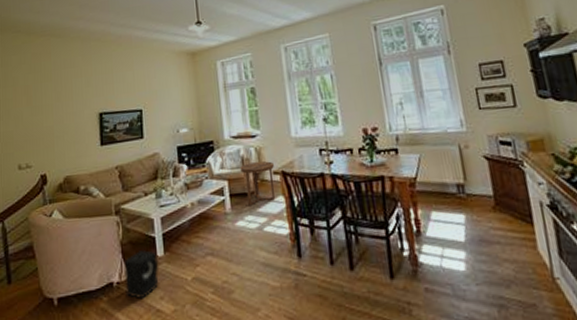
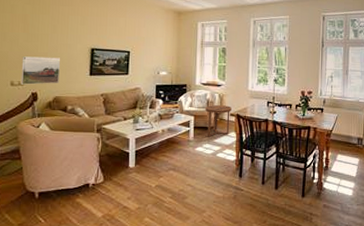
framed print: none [27,129,68,167] -> present [20,56,61,85]
speaker: present [123,249,159,300] -> none [99,161,130,198]

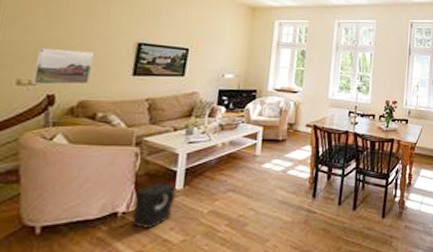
speaker: none [99,161,130,198] -> present [130,181,176,230]
side table: present [205,105,232,136] -> none [277,114,308,150]

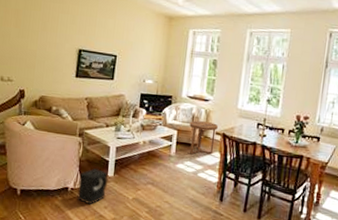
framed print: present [31,48,95,85] -> none [10,52,49,83]
side table: none [277,114,308,150] -> present [189,121,218,155]

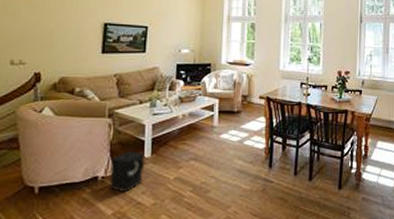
side table: present [189,121,218,155] -> none [231,87,261,121]

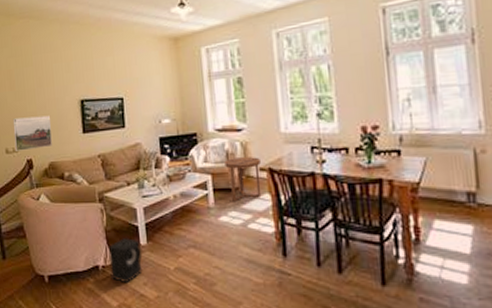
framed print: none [22,32,69,64] -> present [12,115,52,151]
side table: none [231,87,261,121] -> present [224,157,262,201]

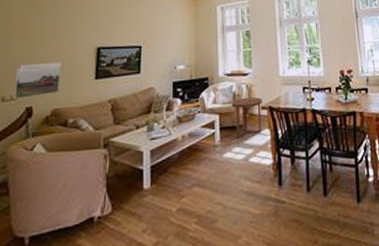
speaker: present [108,237,143,284] -> none [106,182,145,234]

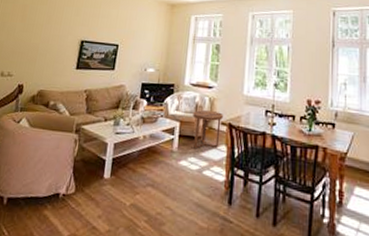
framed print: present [13,62,62,99] -> none [10,46,51,77]

